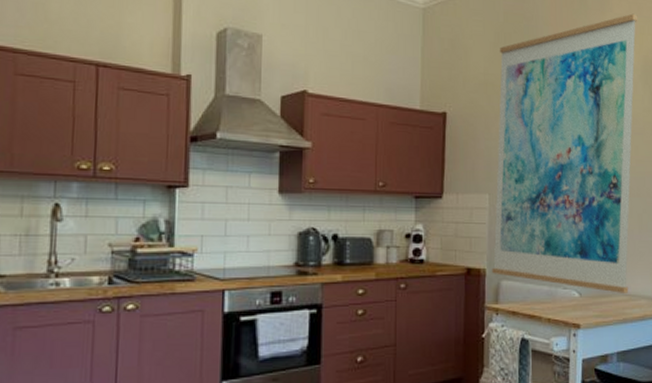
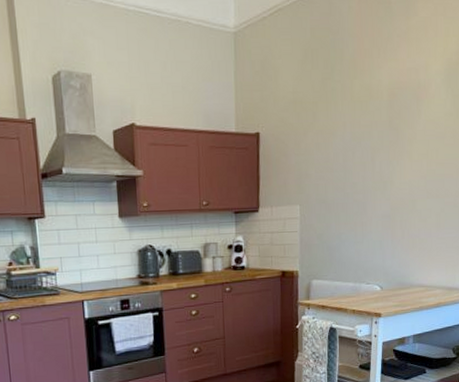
wall art: present [492,13,638,293] -> none [304,15,443,285]

